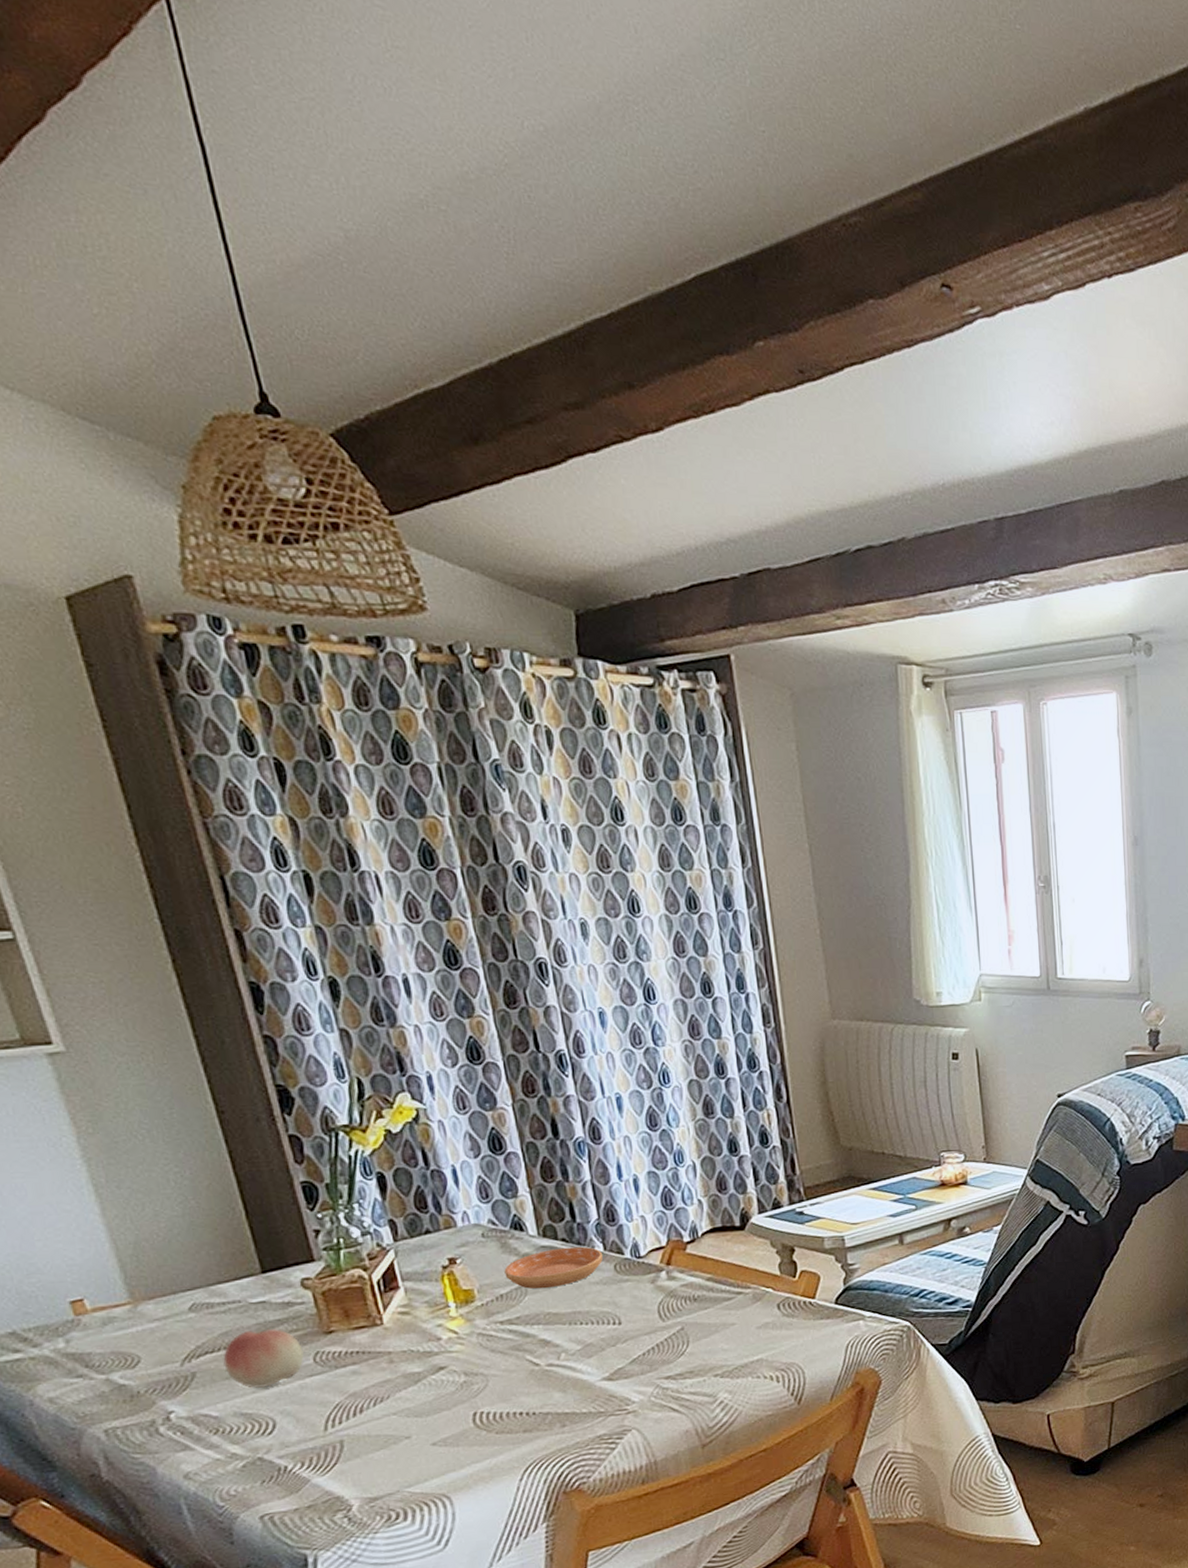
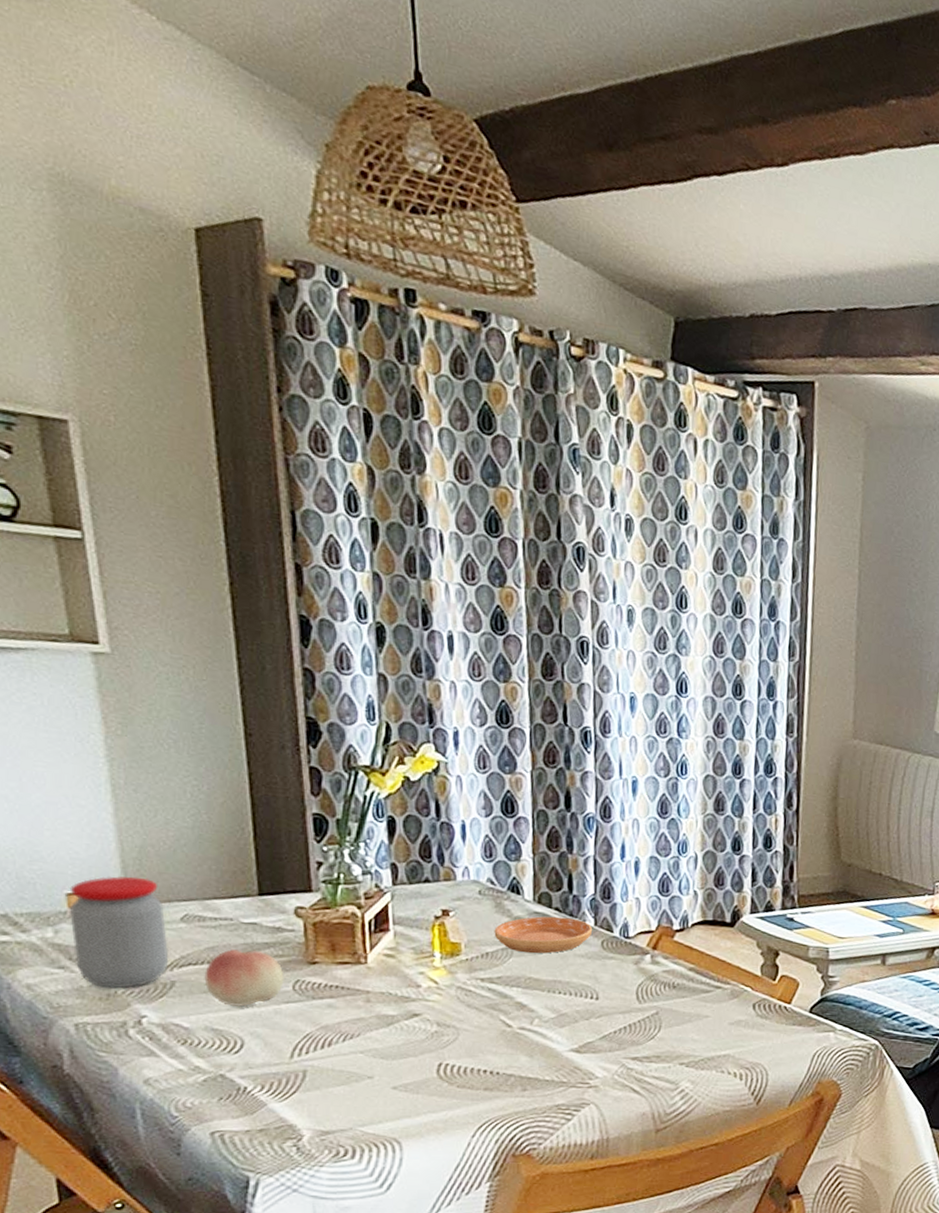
jar: none [72,1273,186,1390] -> present [69,876,169,989]

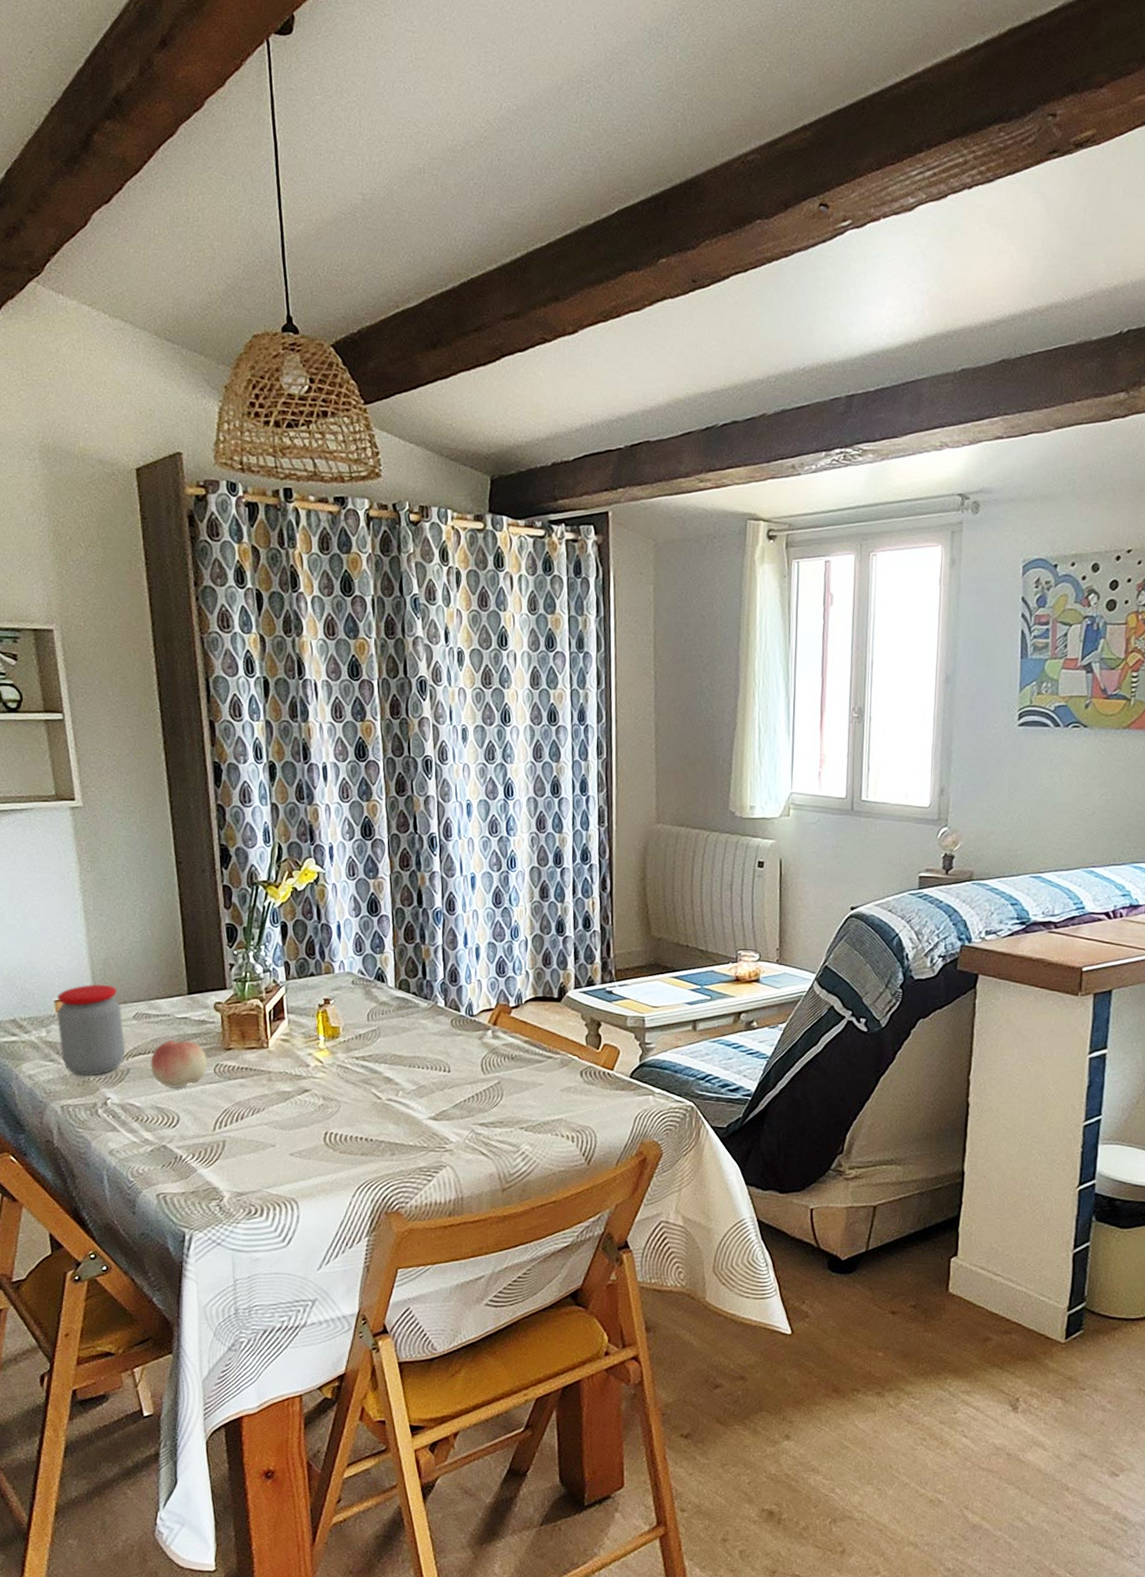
saucer: present [494,916,592,954] -> none [365,1000,443,1034]

